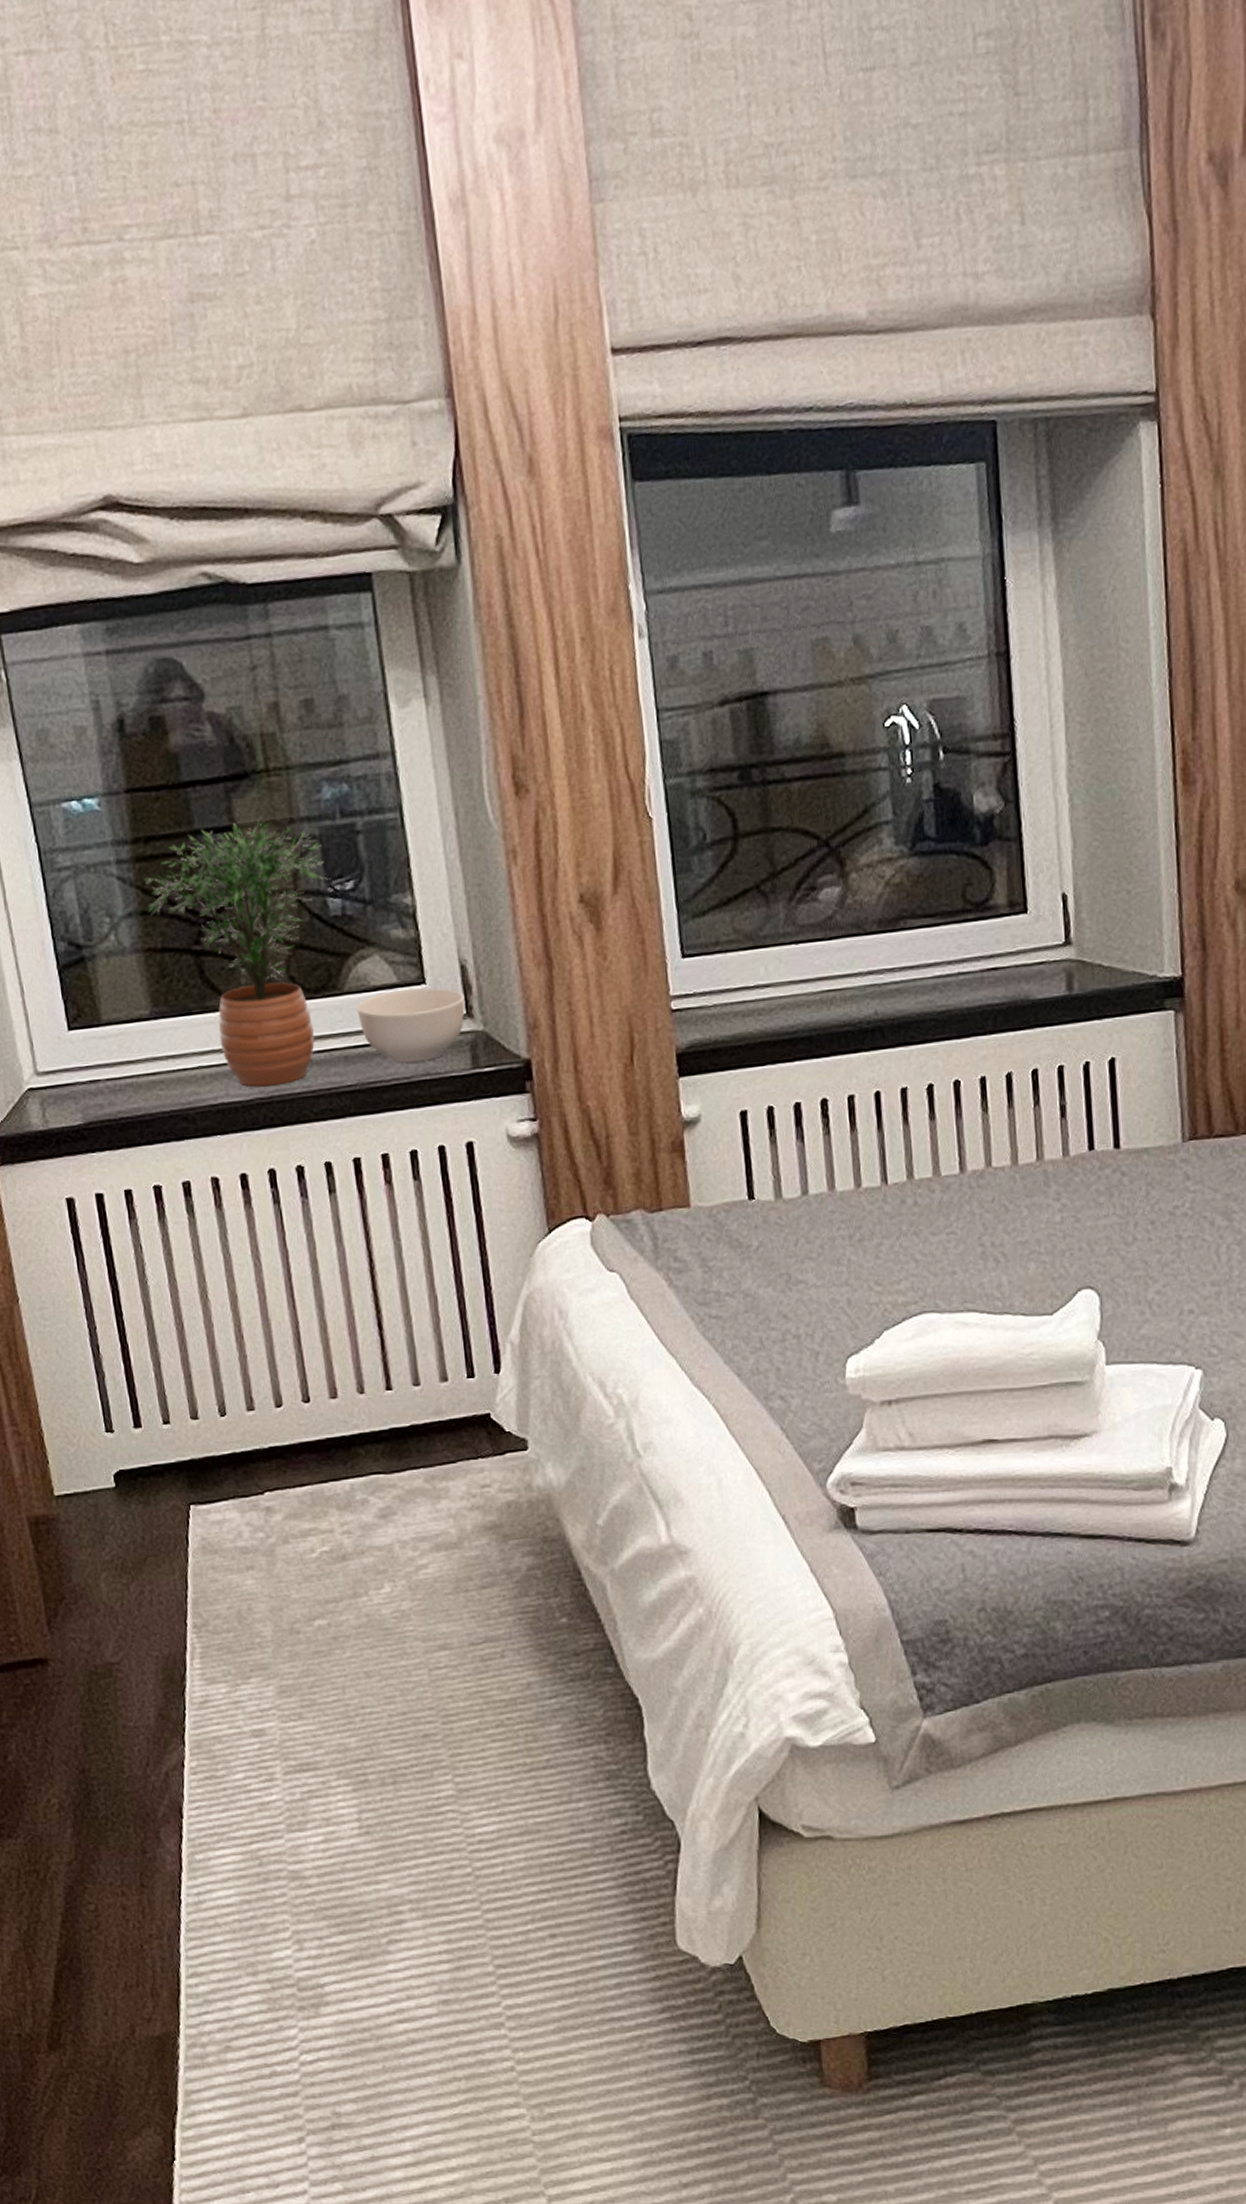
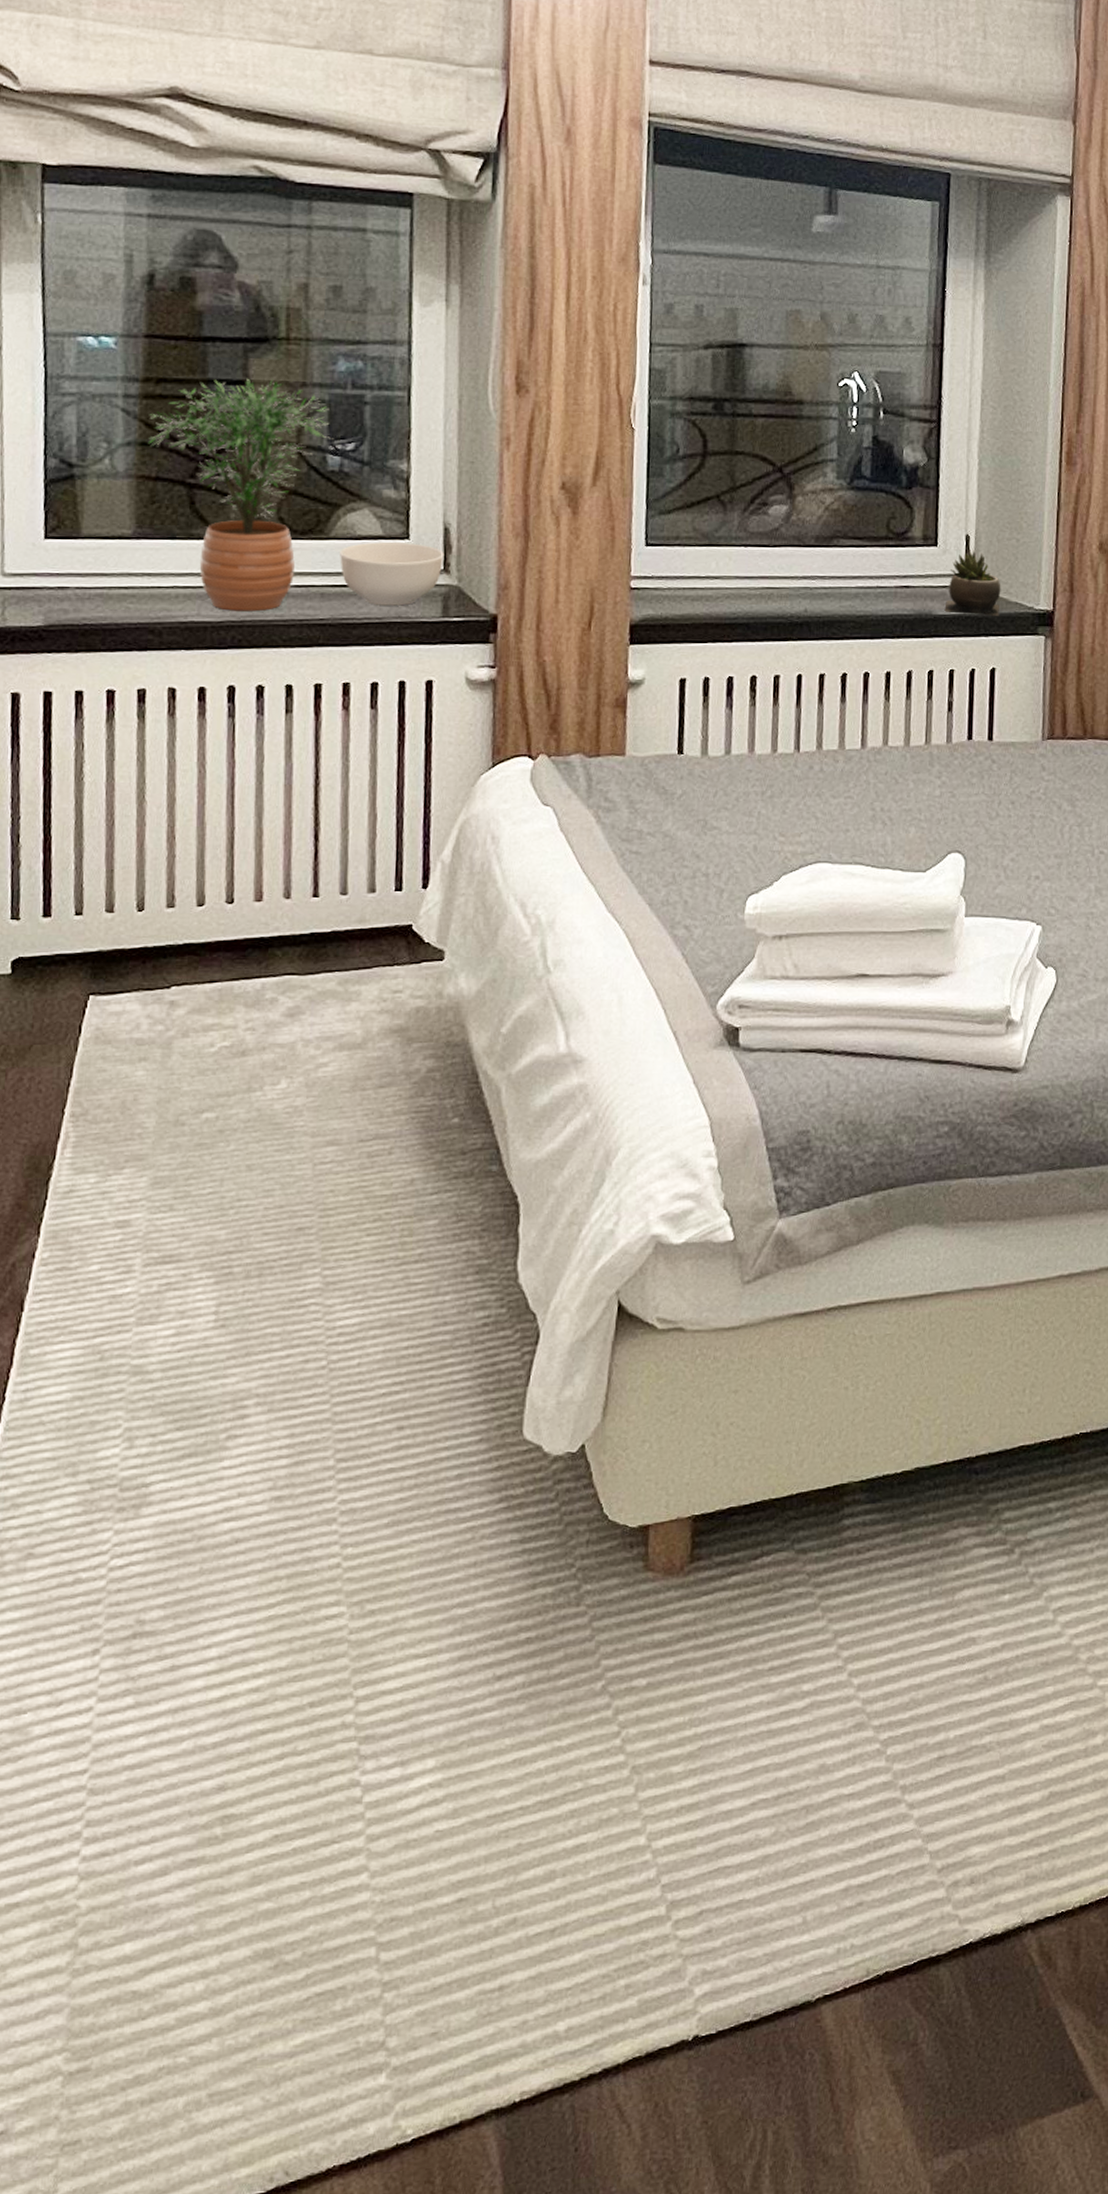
succulent plant: none [1044,913,1114,995] -> present [944,551,1001,616]

